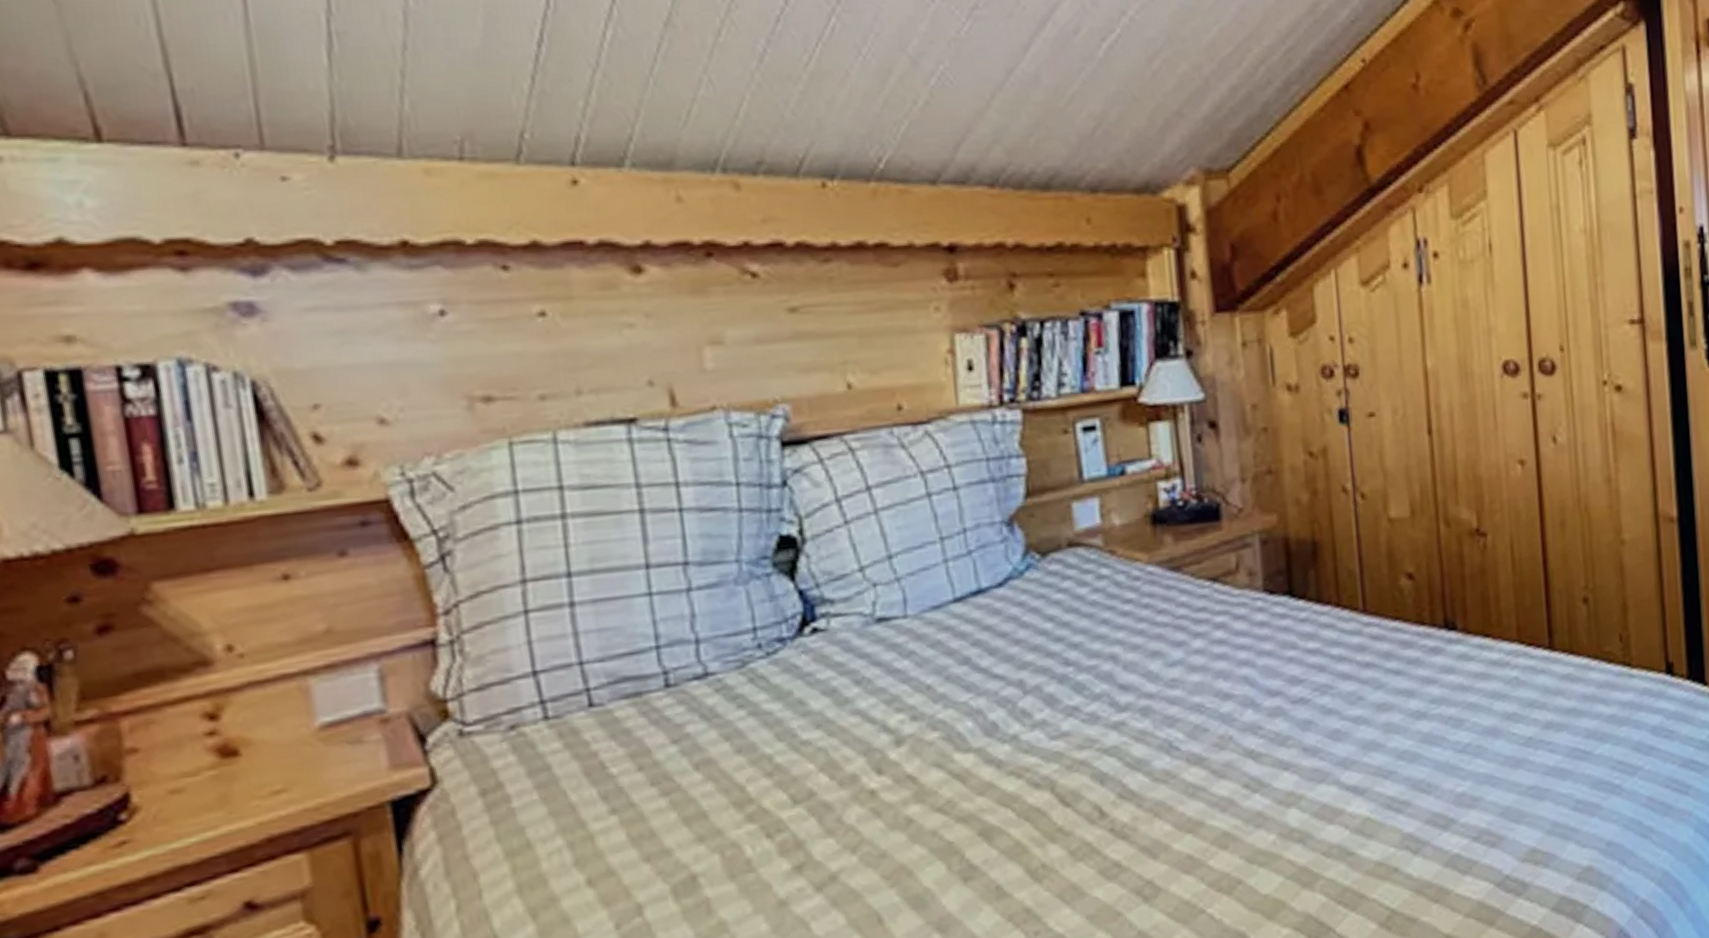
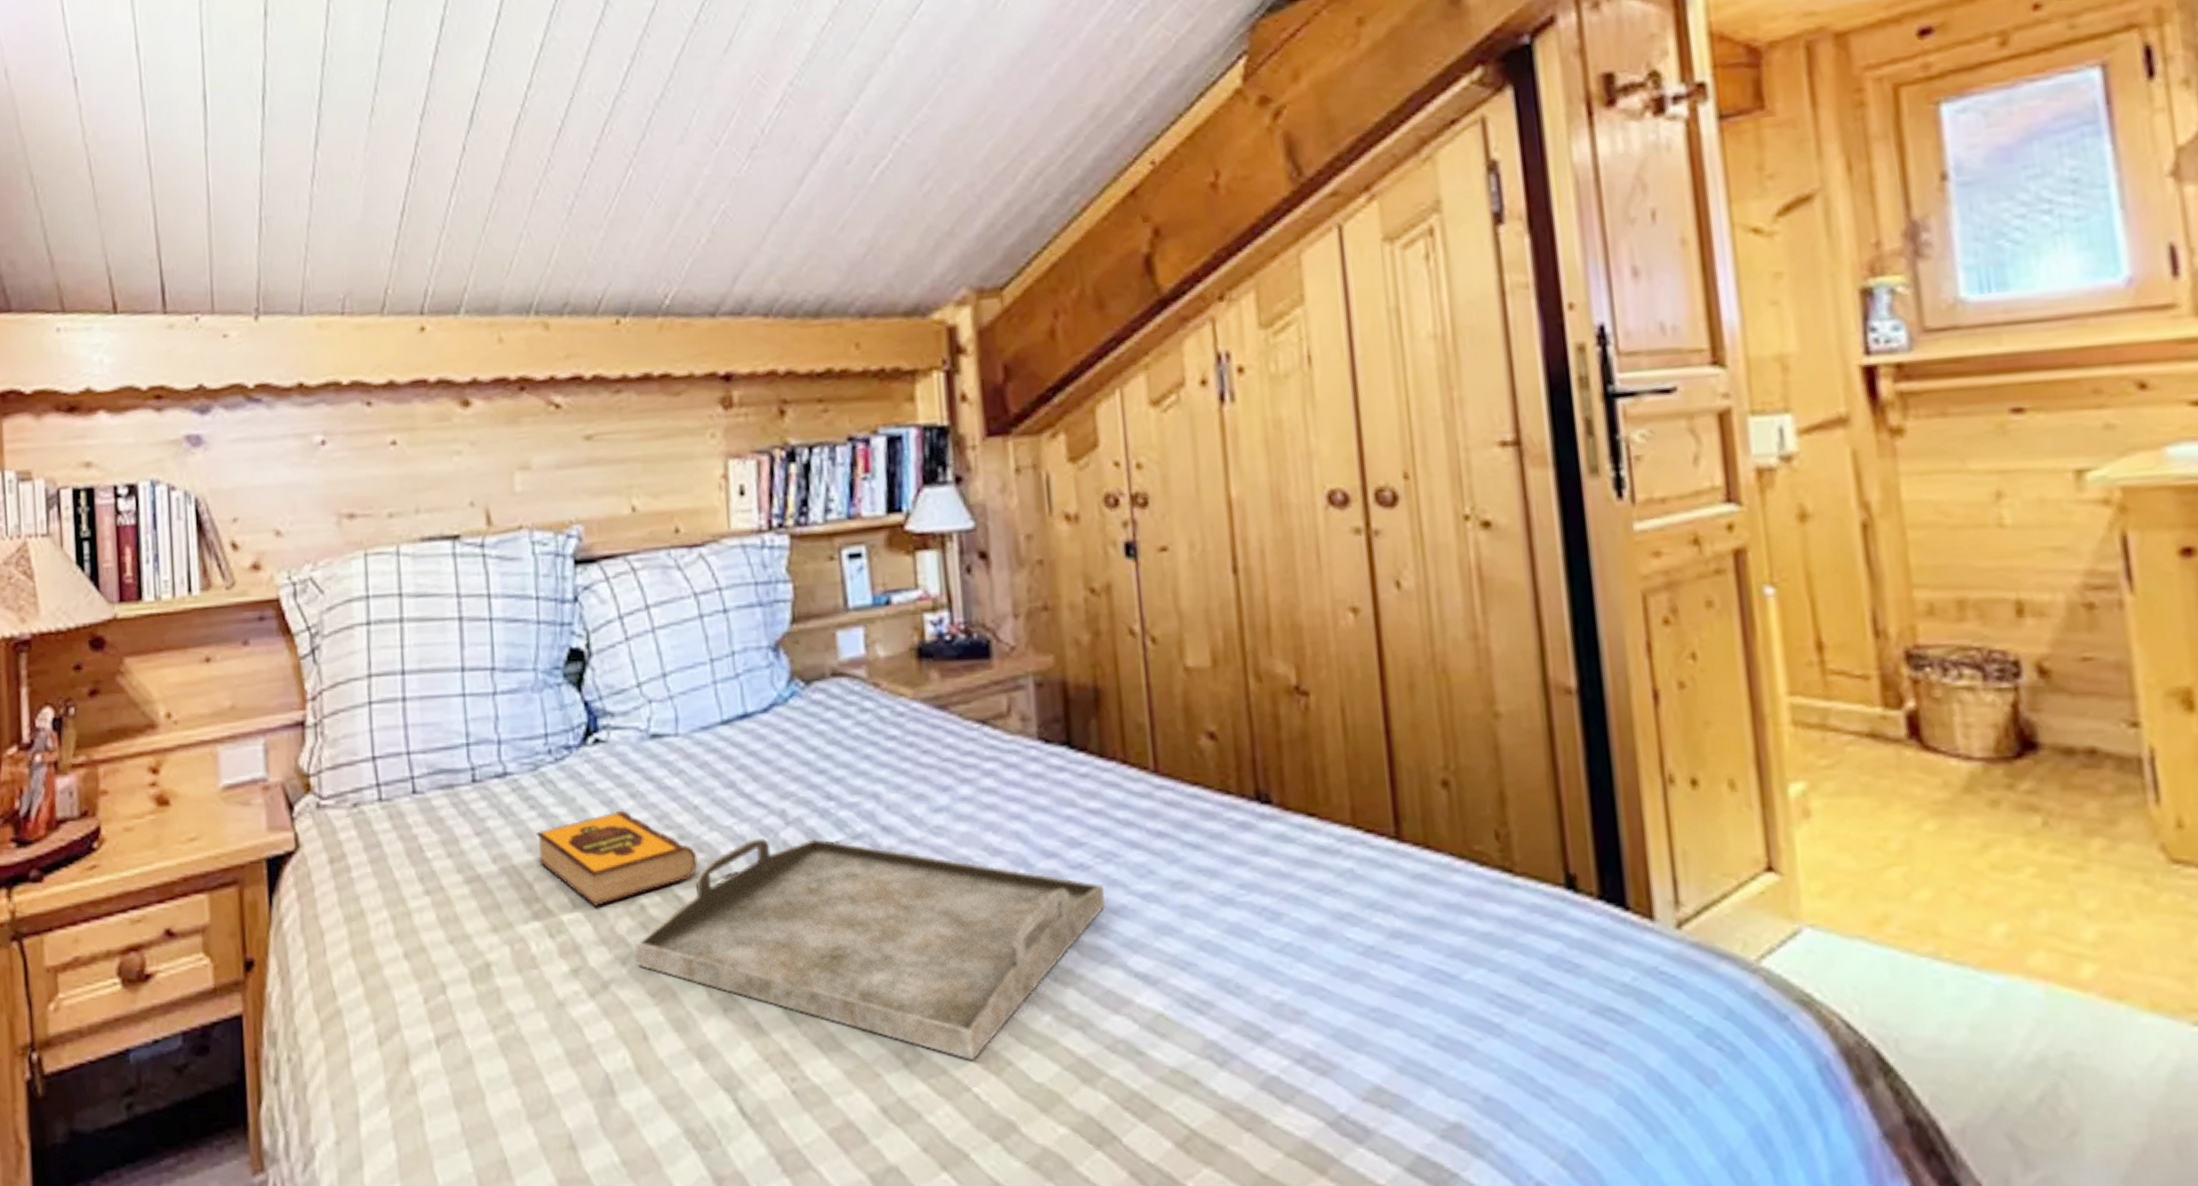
hardback book: none [746,698,932,799] -> present [536,810,698,906]
serving tray: none [866,704,1322,886] -> present [635,837,1105,1060]

